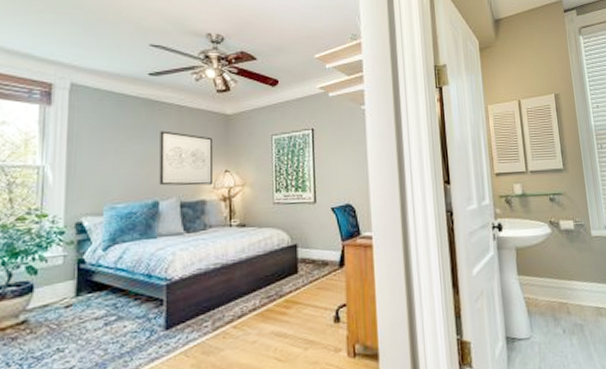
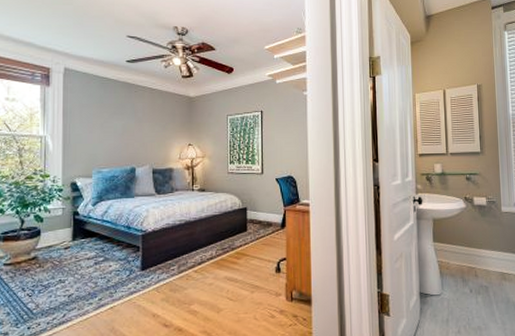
wall art: present [159,131,214,186] -> none [136,109,179,156]

